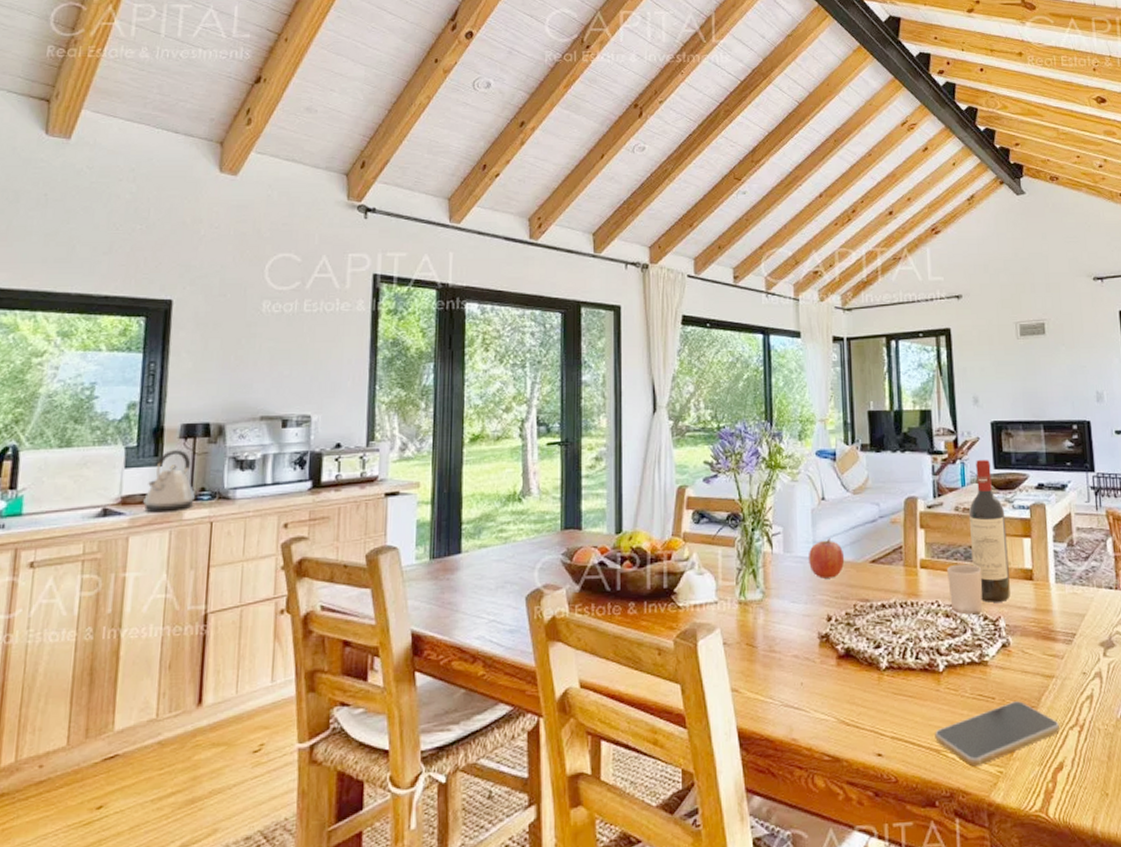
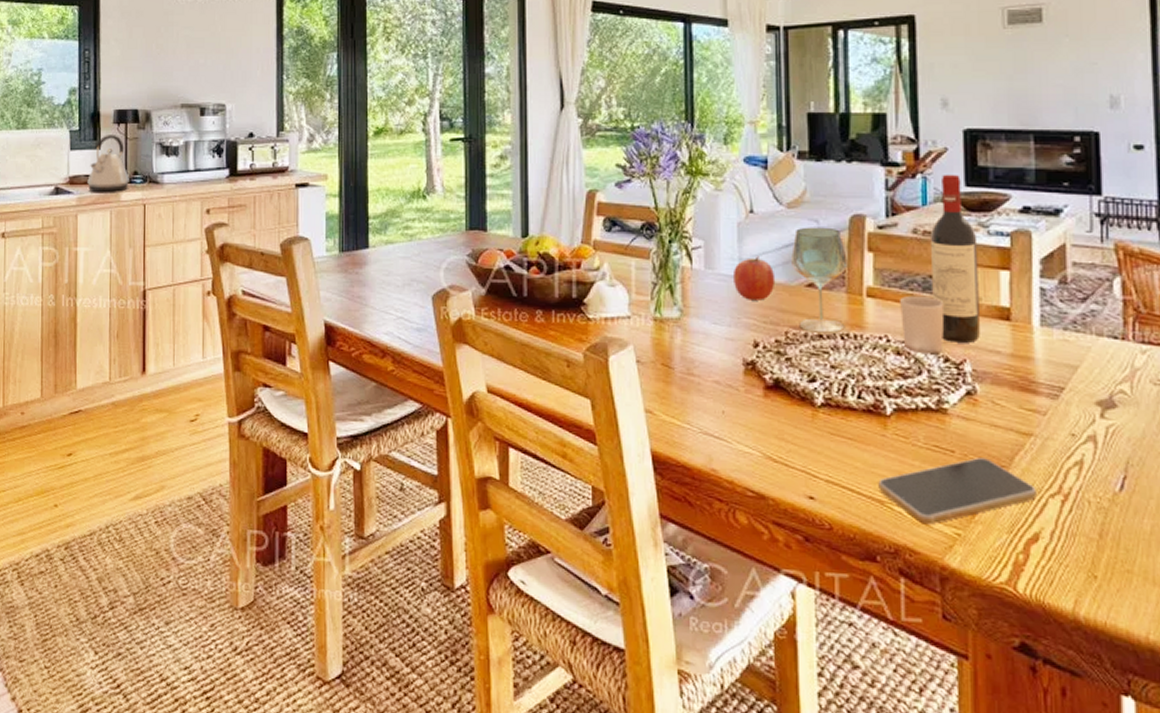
wine glass: none [856,509,904,605] -> present [790,227,848,335]

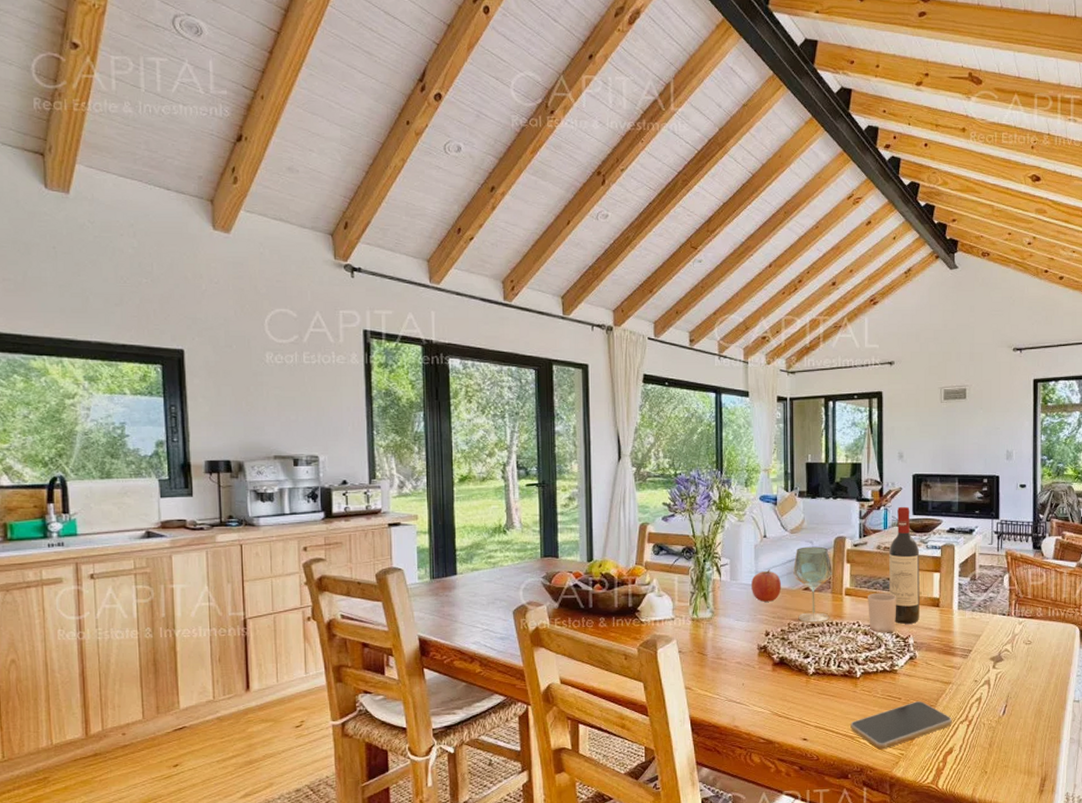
kettle: present [87,135,130,195] -> none [180,483,226,537]

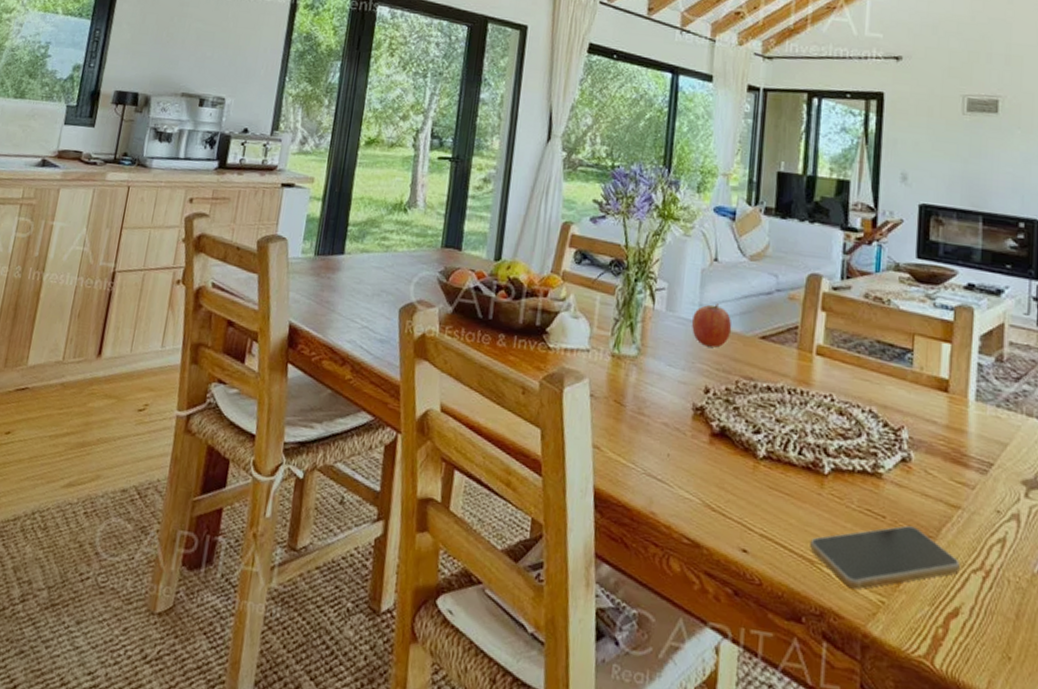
wine glass: present [792,546,832,624] -> none [747,280,802,389]
mug: present [868,592,897,634] -> none [846,357,888,419]
wine bottle: present [888,506,921,624] -> none [877,244,924,411]

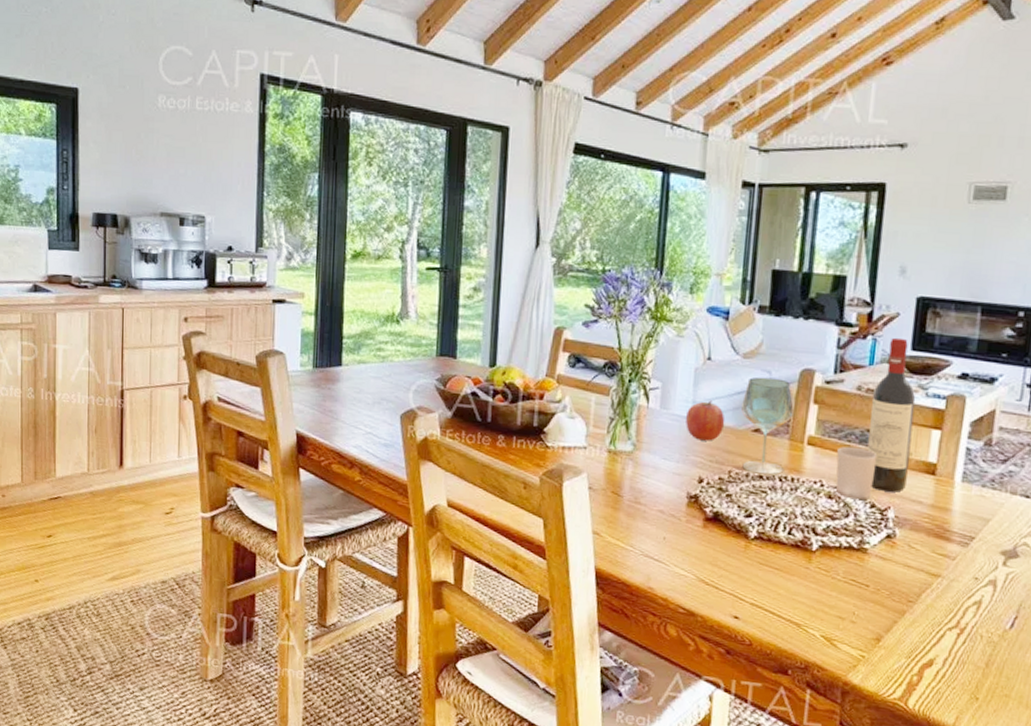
wine glass: none [747,280,802,389] -> present [740,377,794,477]
mobile phone: present [810,525,960,590] -> none [797,592,937,647]
mug: none [846,357,888,419] -> present [835,446,878,501]
wine bottle: none [877,244,924,411] -> present [867,337,916,493]

